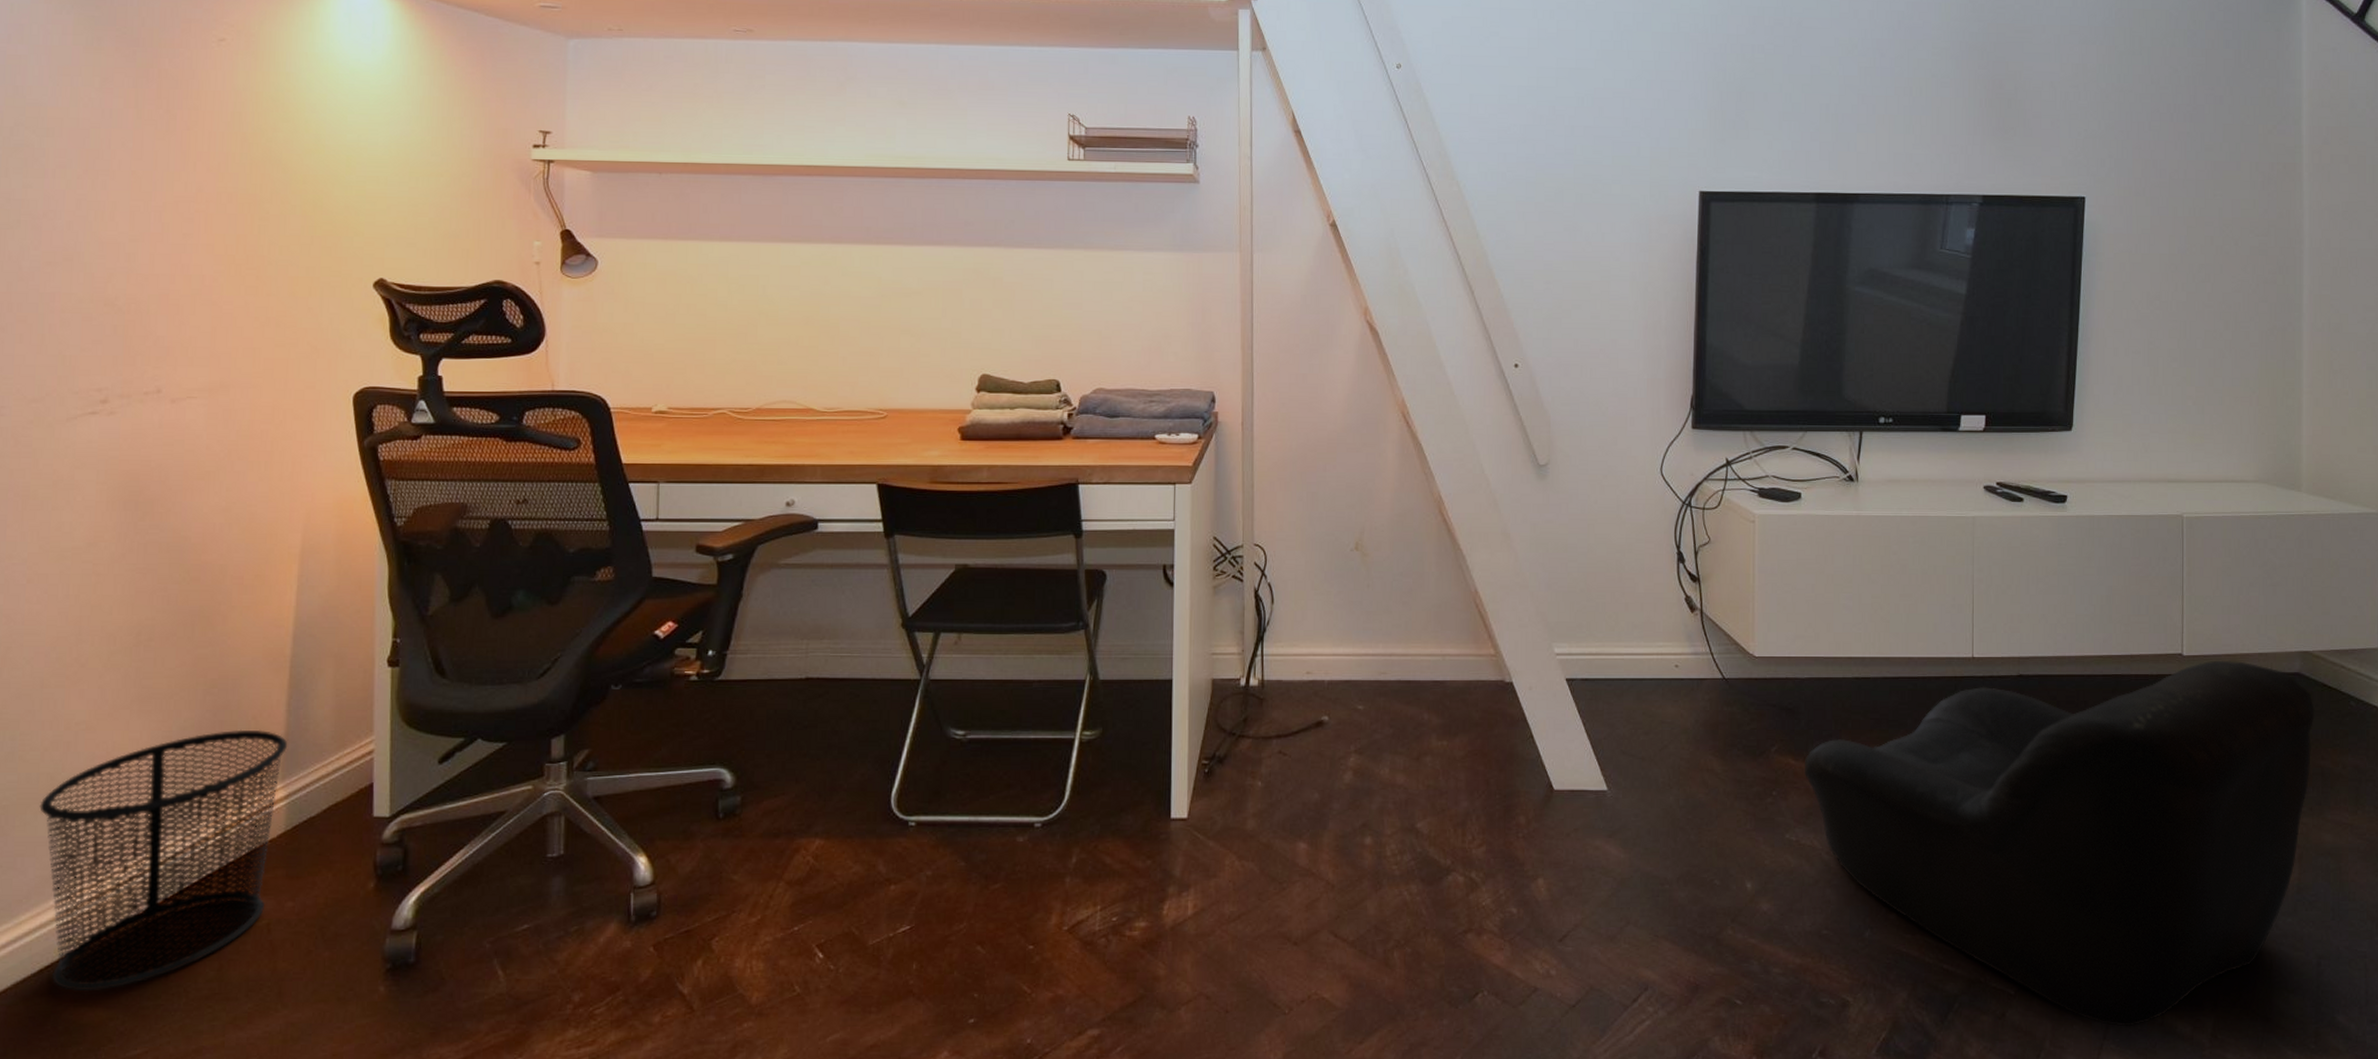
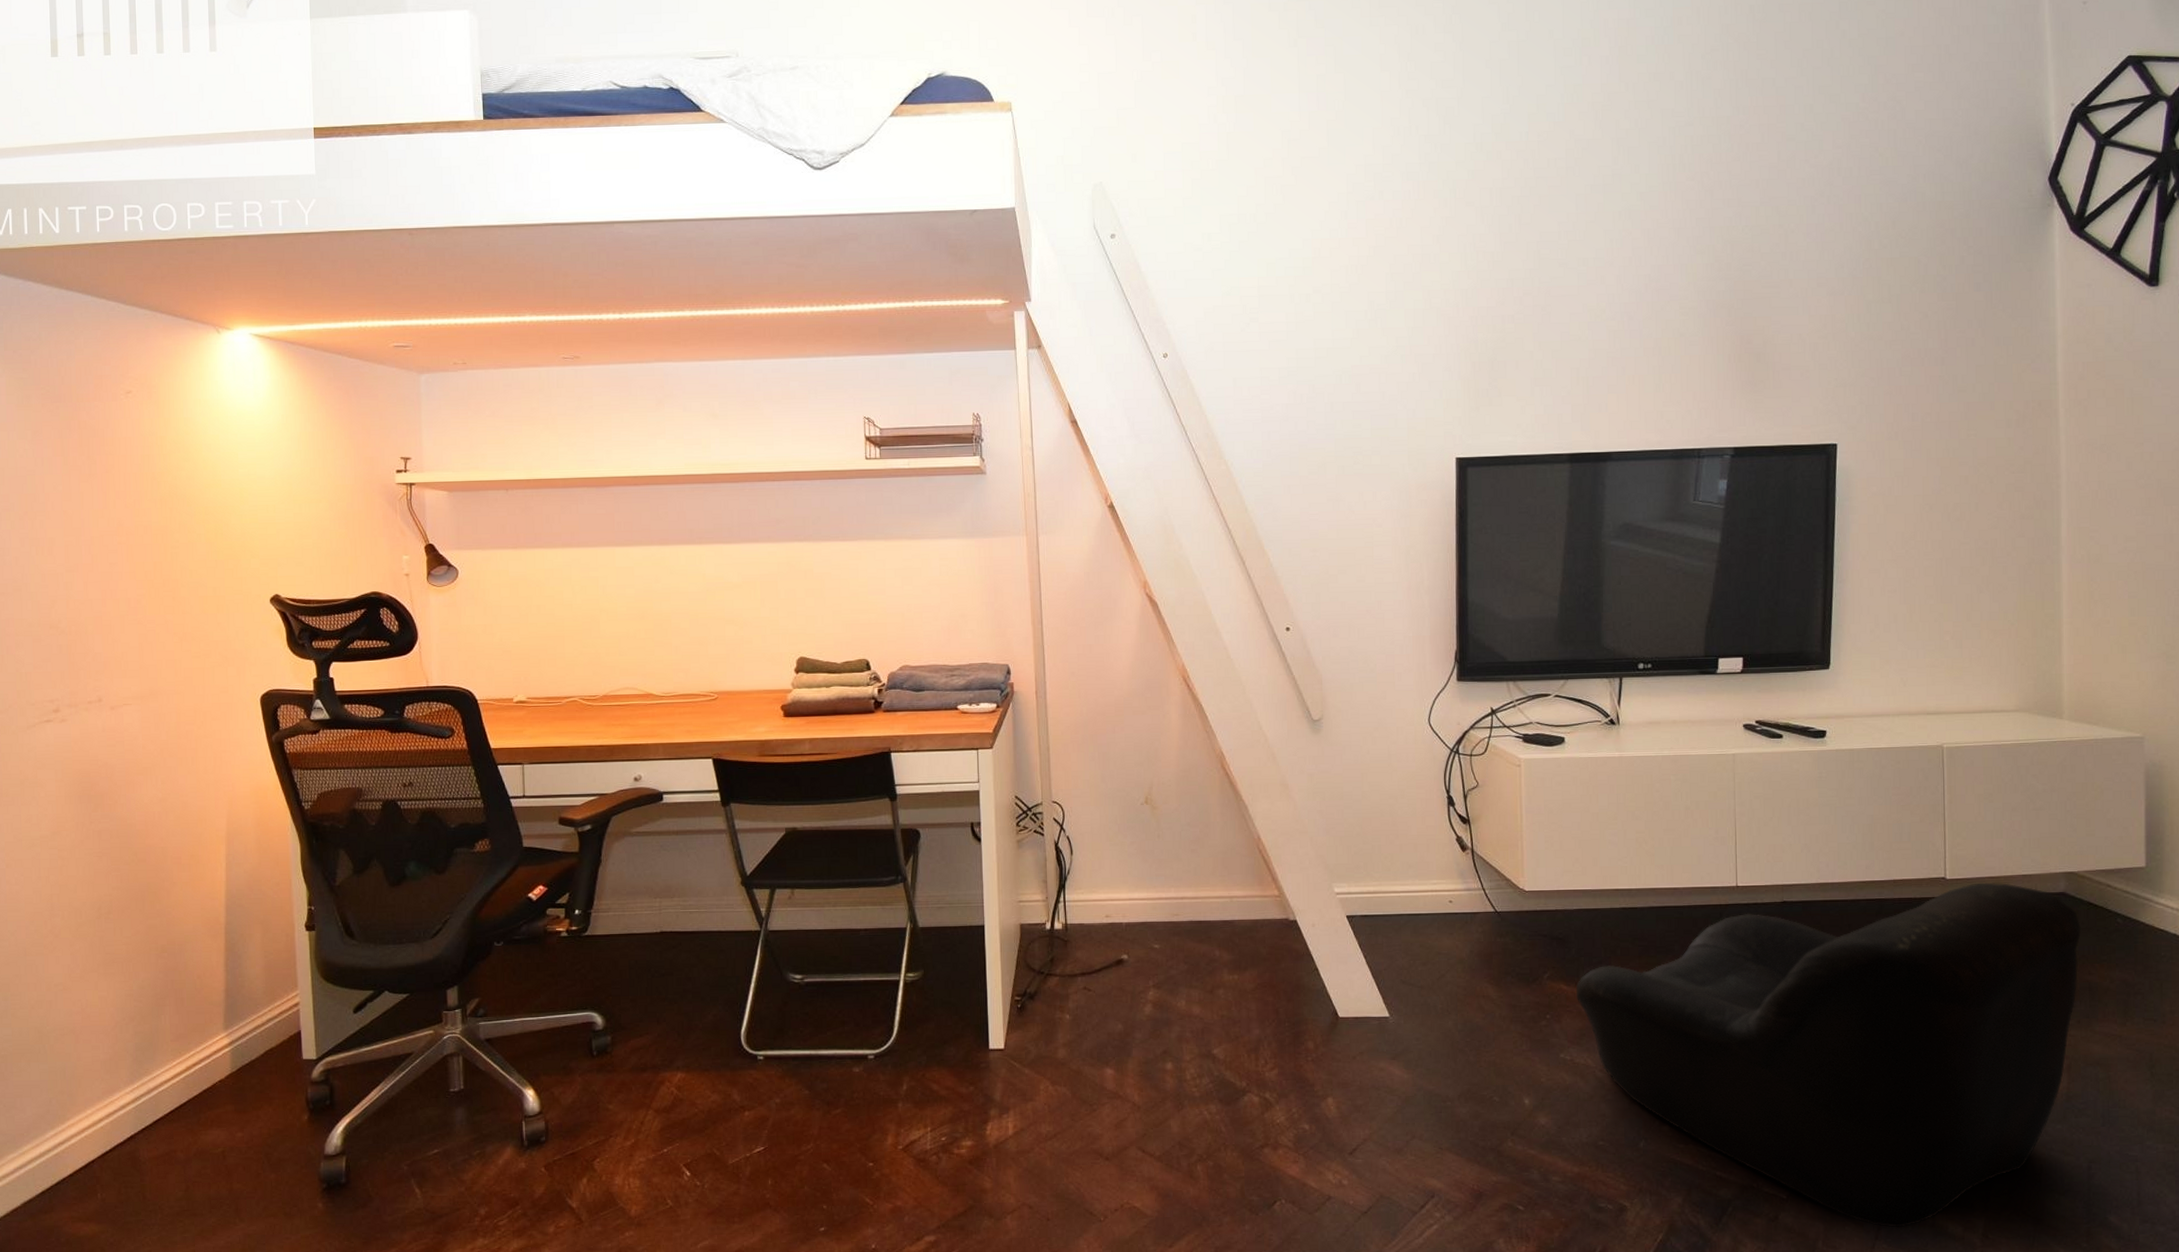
waste bin: present [39,729,288,992] -> none [31,987,228,1210]

